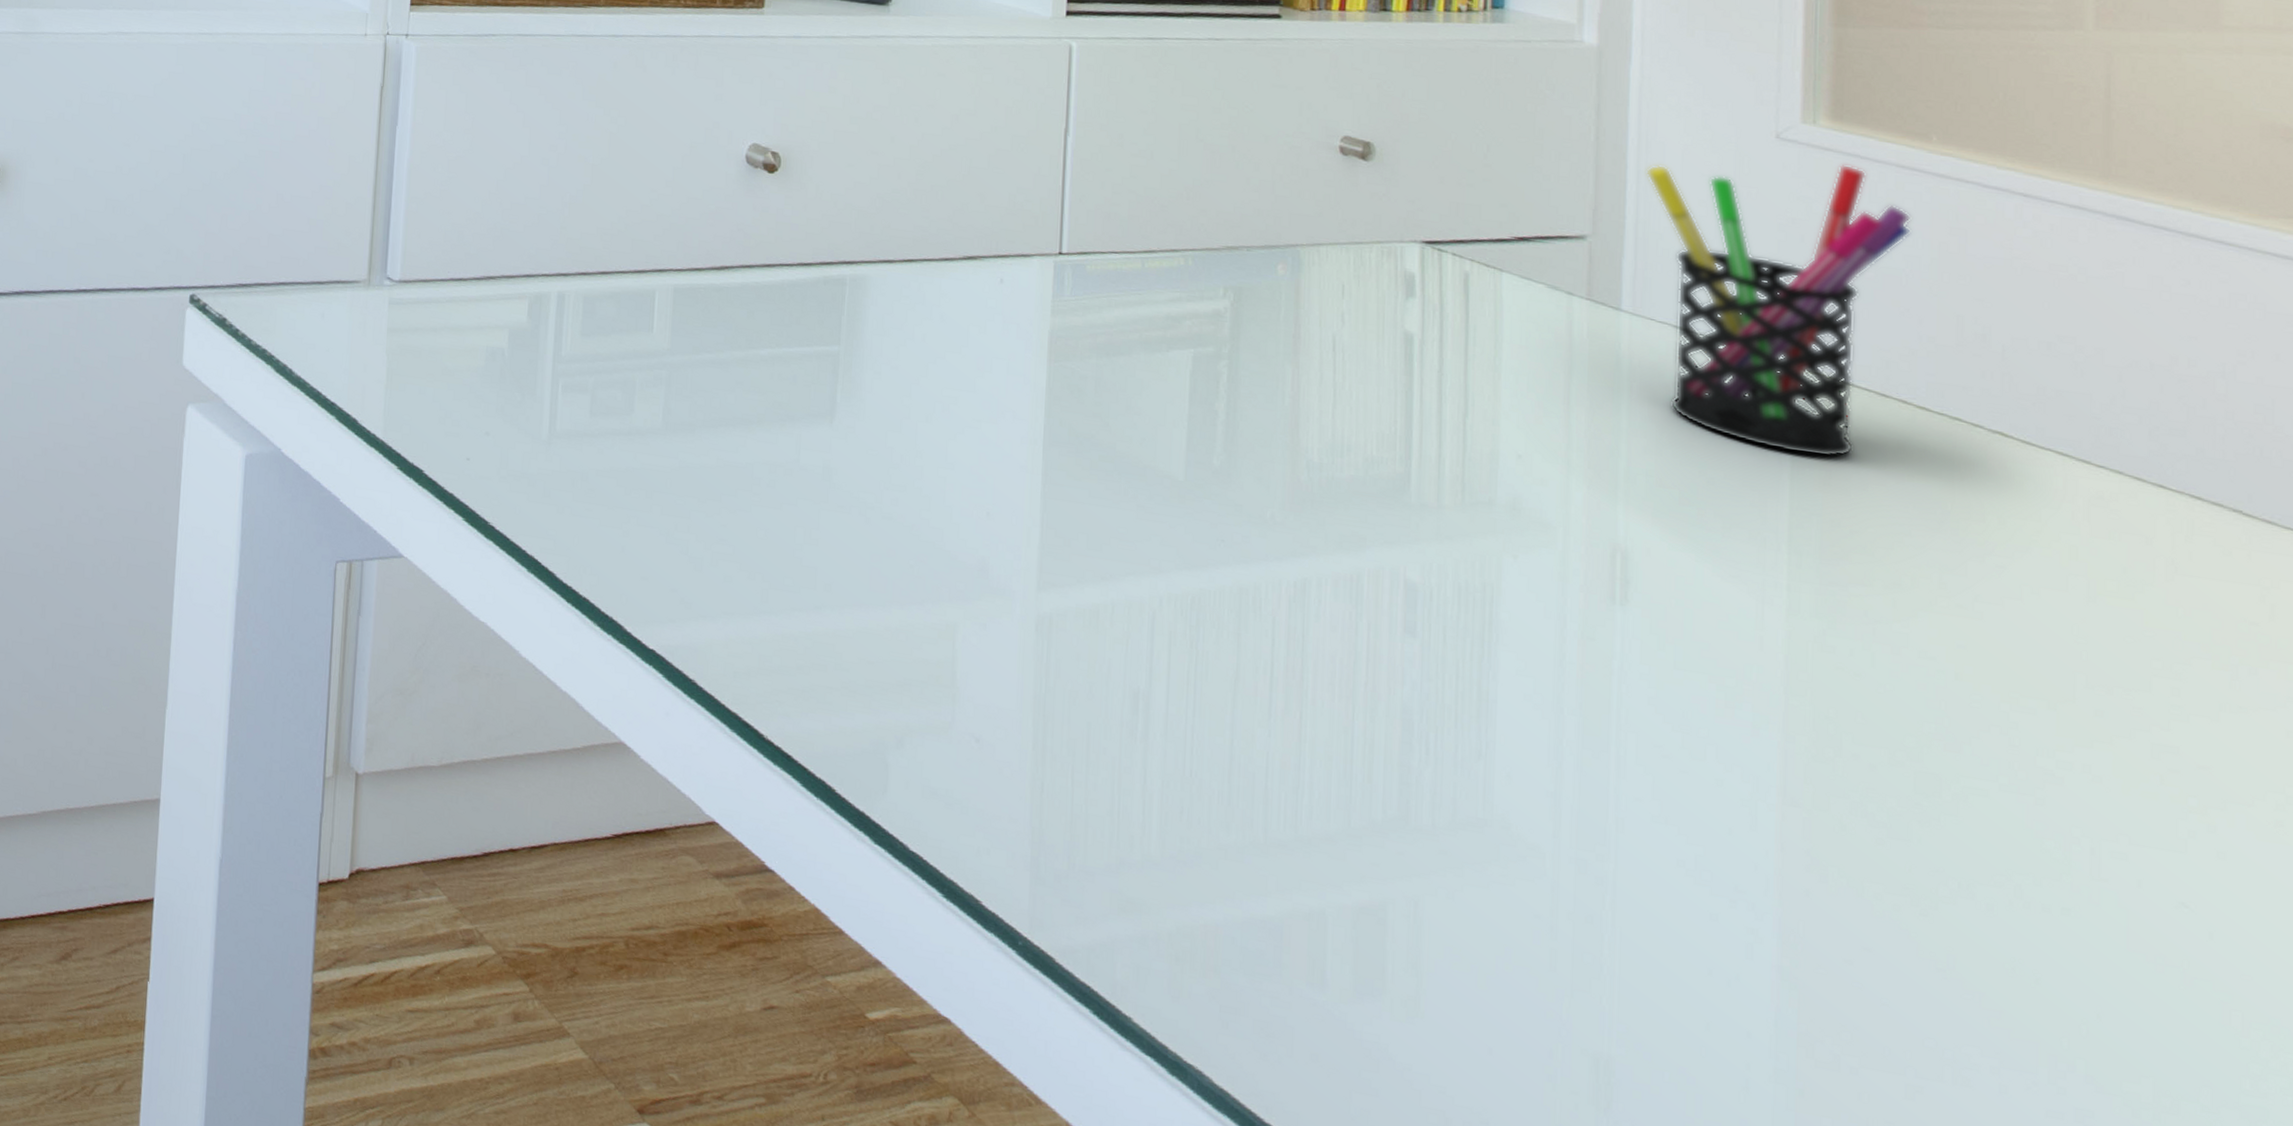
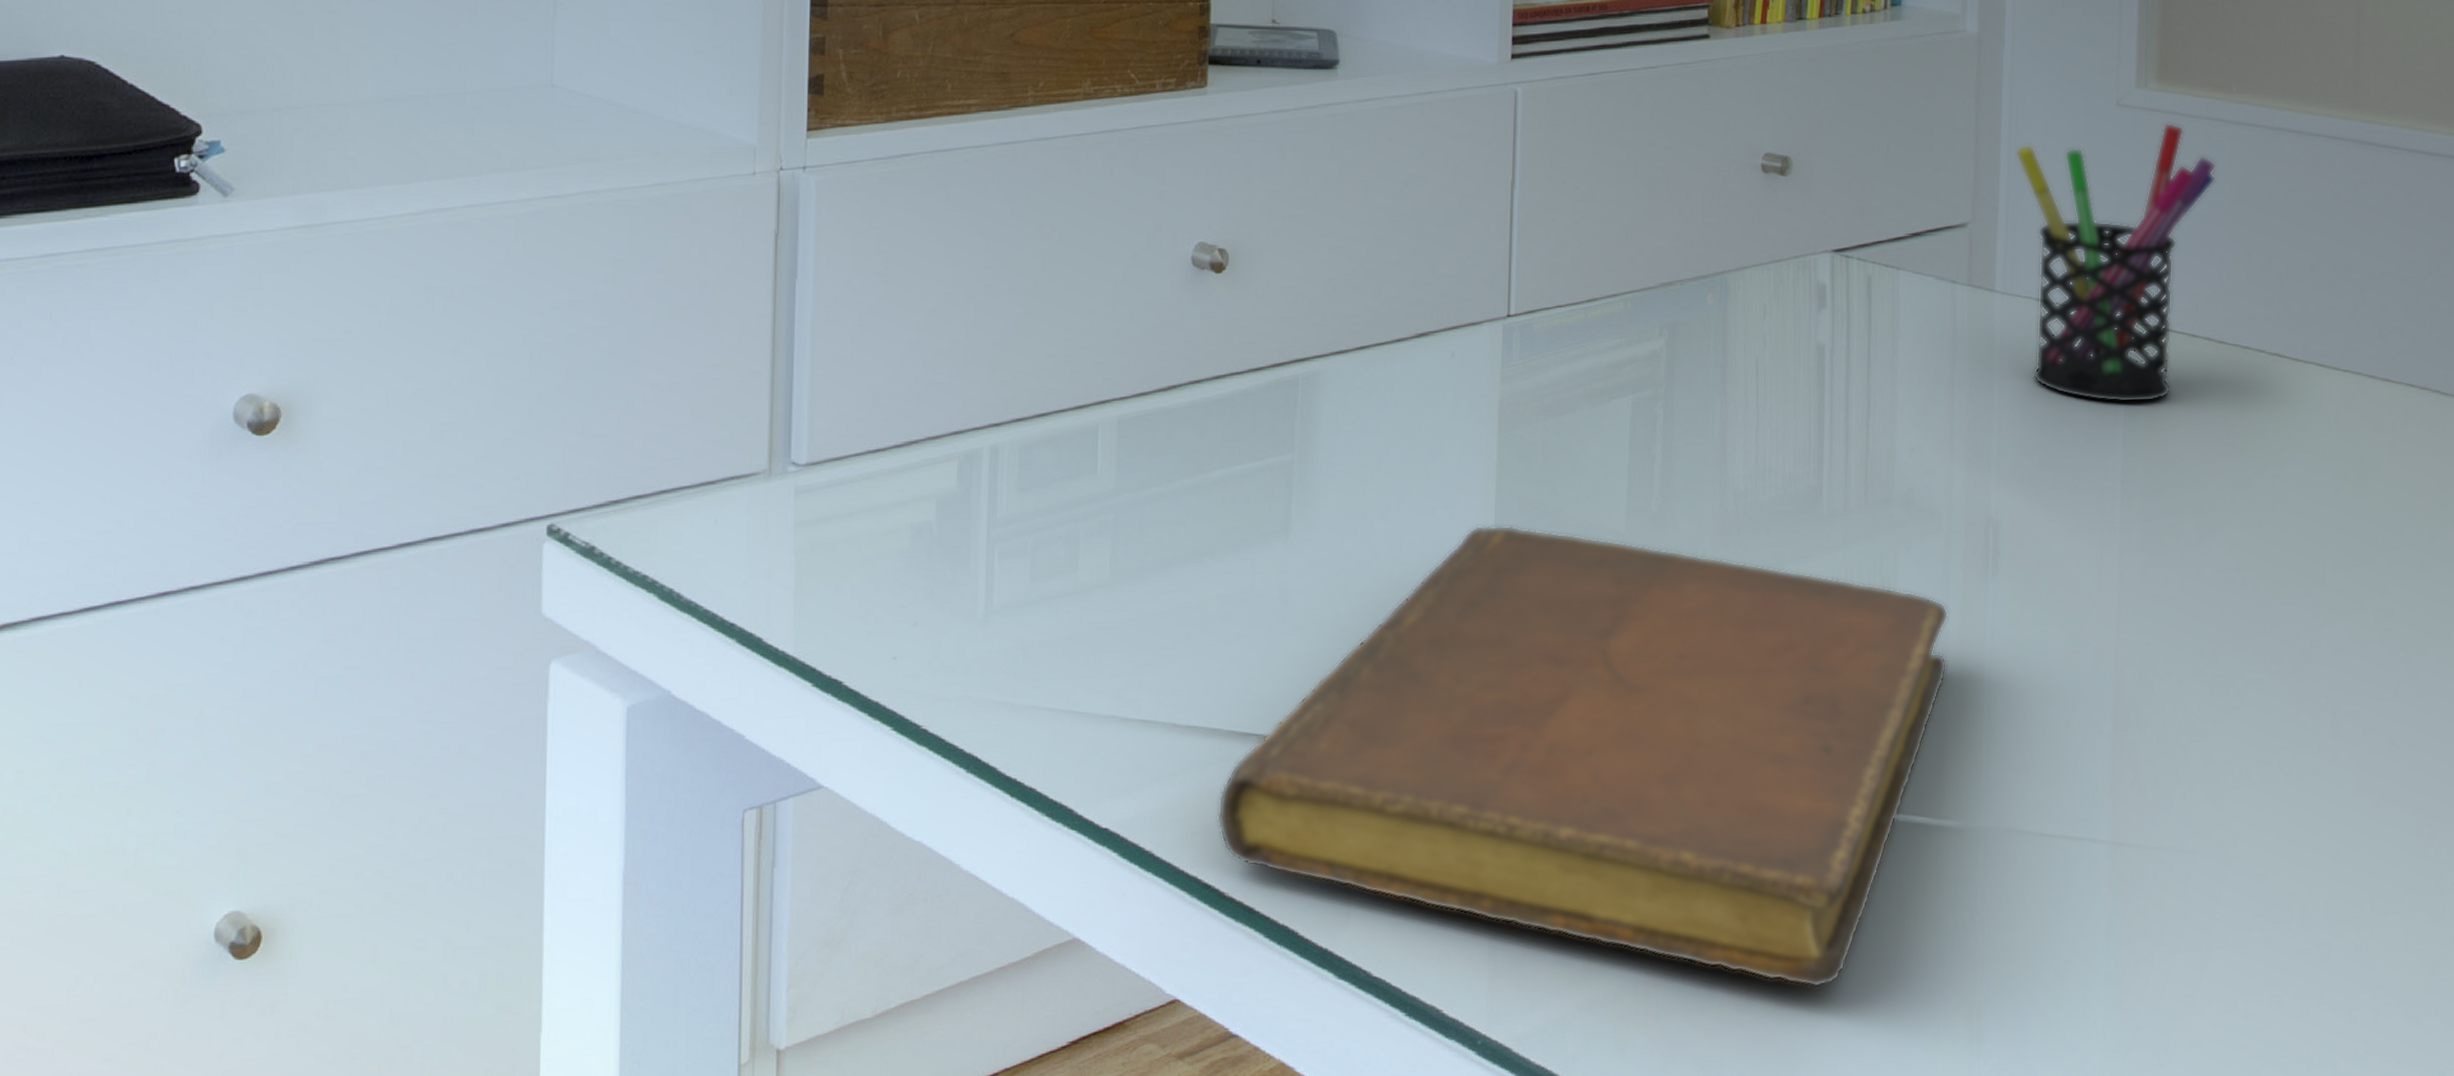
notebook: none [757,445,1566,989] -> present [1216,525,1949,989]

